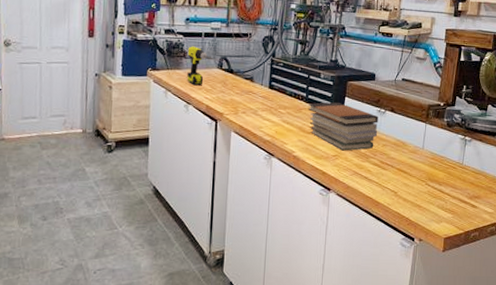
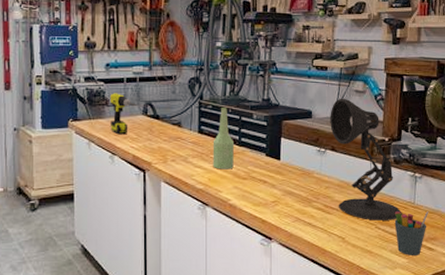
bottle: none [280,66,302,124] -> present [213,108,235,170]
book stack: present [307,101,379,151] -> none [241,143,319,196]
desk lamp: none [391,63,451,179] -> present [330,98,402,221]
pen holder: none [443,171,475,211] -> present [394,211,429,255]

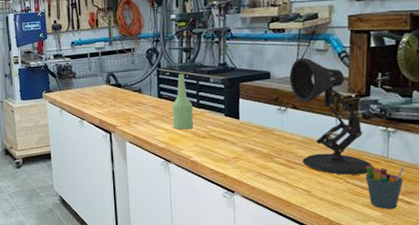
power drill: present [110,93,136,135] -> none [76,66,100,103]

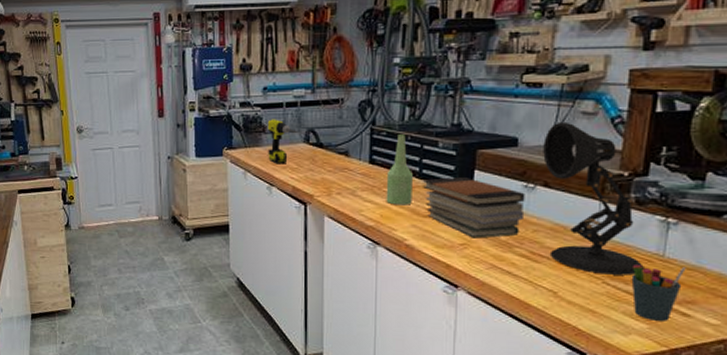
power drill: none [76,66,100,103] -> present [267,119,297,165]
book stack: none [200,104,281,153] -> present [422,176,525,239]

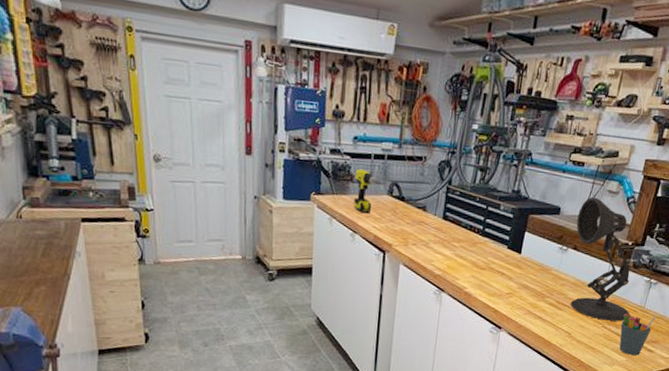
bottle: present [386,135,414,205] -> none [453,195,478,258]
book stack: present [422,176,525,239] -> none [483,236,560,289]

